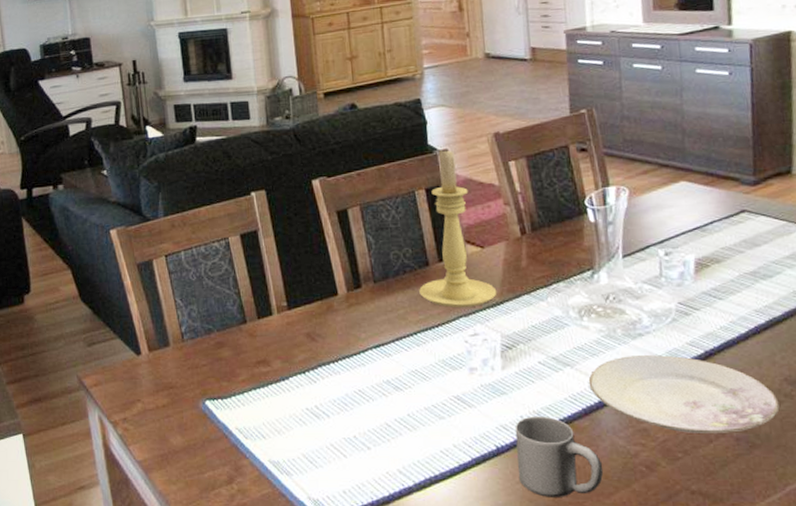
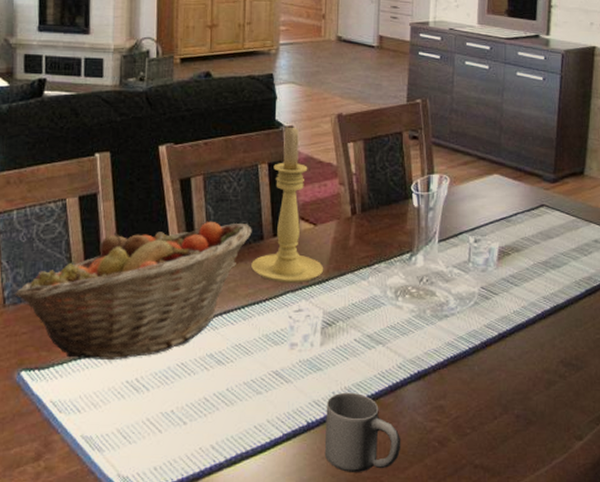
fruit basket: none [192,251,416,389] -> present [15,222,252,361]
plate: present [588,355,780,433] -> none [397,336,554,410]

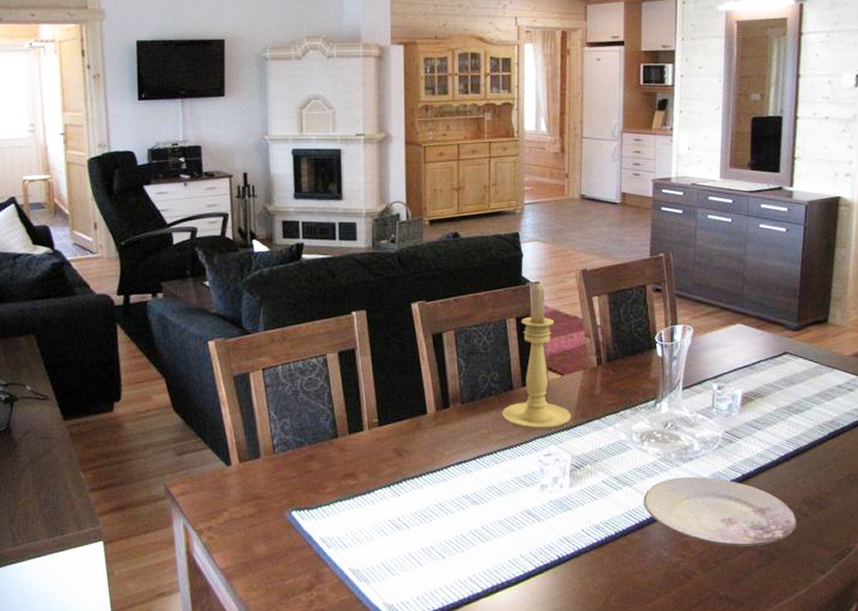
fruit basket: present [15,222,252,361] -> none [284,374,502,502]
mug: present [324,392,401,472] -> none [575,529,648,602]
plate: none [397,336,554,410] -> present [643,477,797,546]

